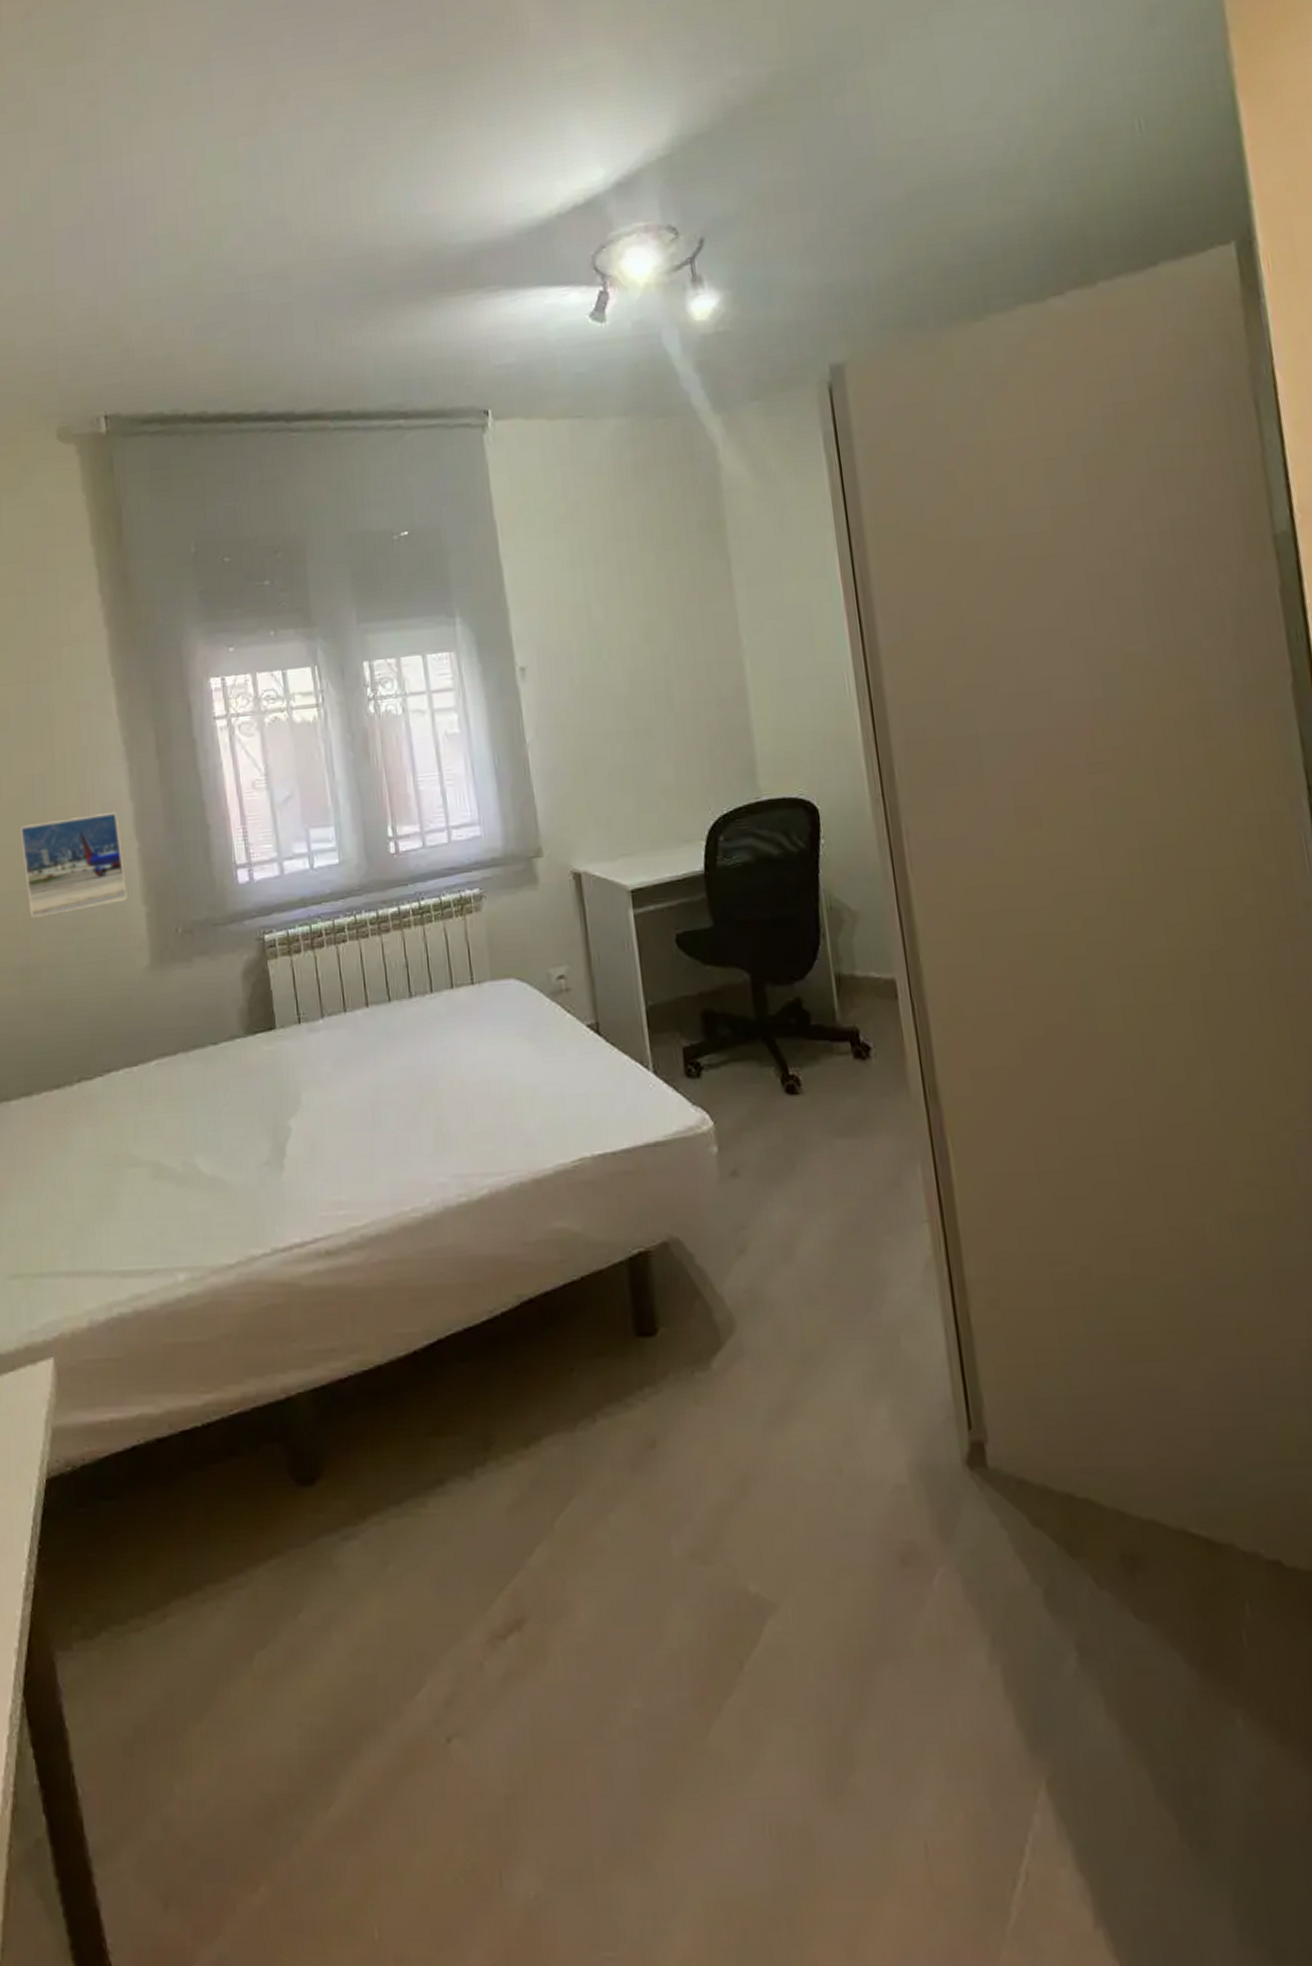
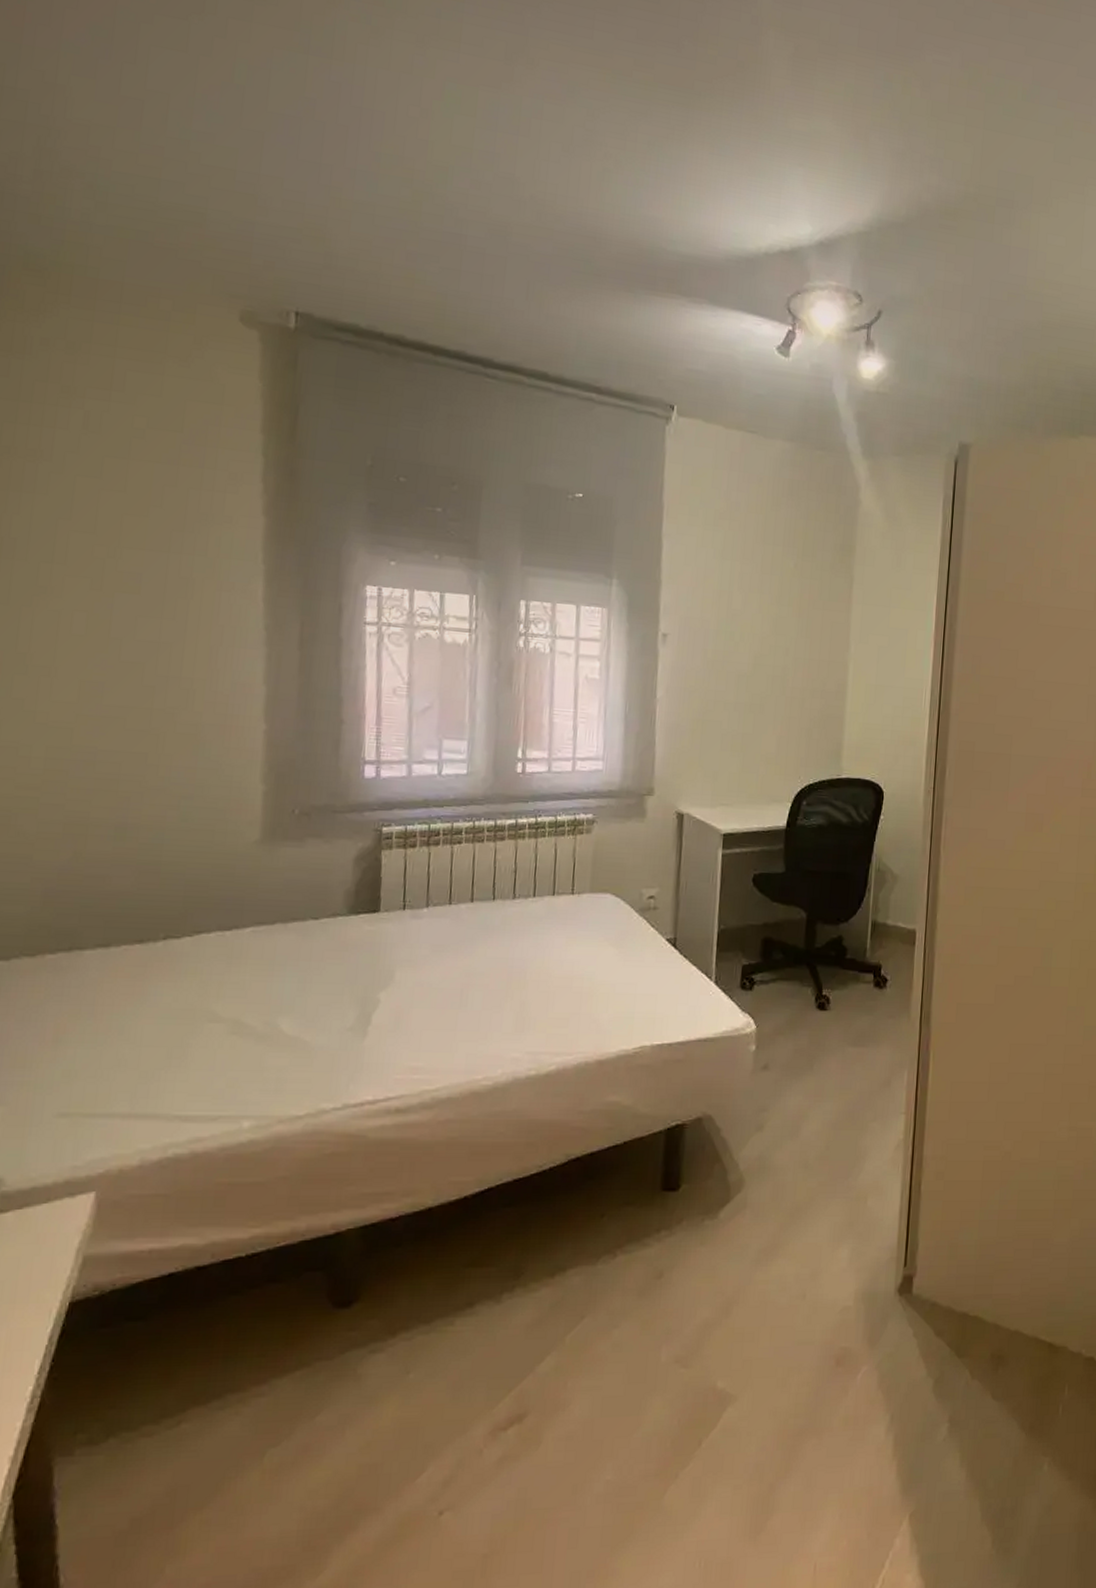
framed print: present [19,811,128,917] -> none [134,689,248,780]

